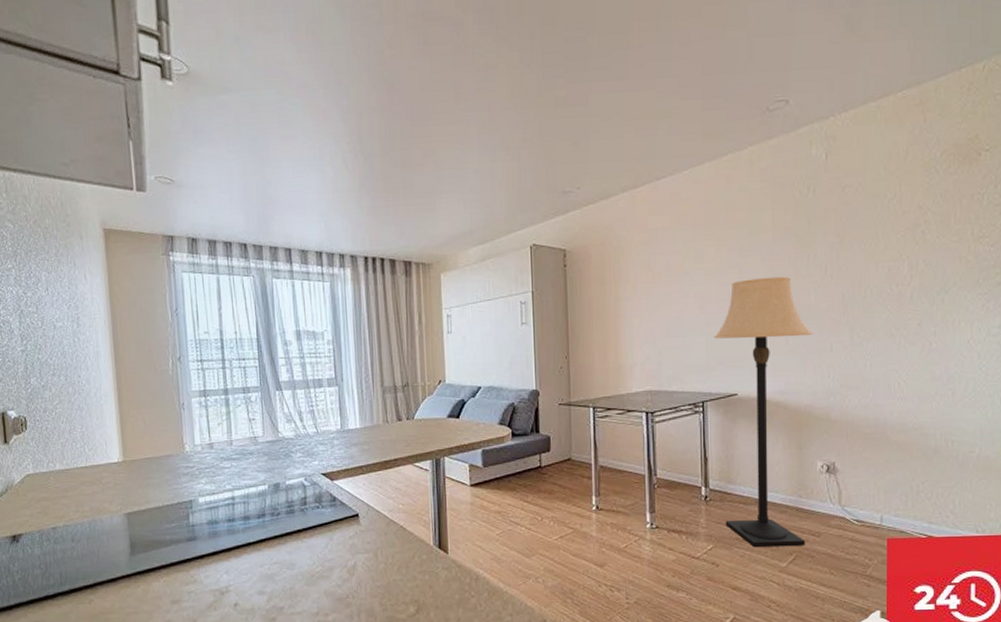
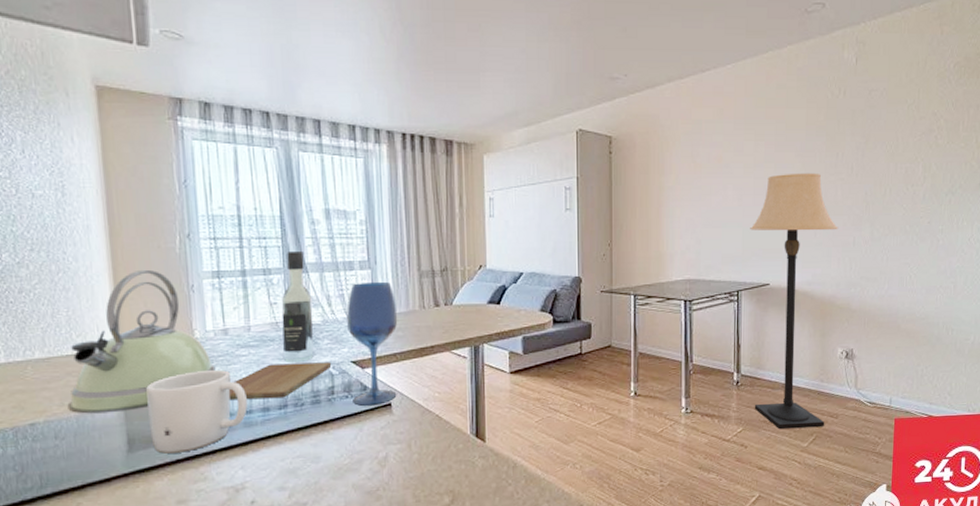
kettle: none [82,390,203,520] -> present [67,269,216,414]
mug: none [145,481,231,557] -> present [146,370,248,454]
cutting board: none [214,474,304,509] -> present [228,362,332,401]
bottle: none [259,370,288,475] -> present [281,250,314,364]
wineglass: none [316,397,364,517] -> present [346,281,398,407]

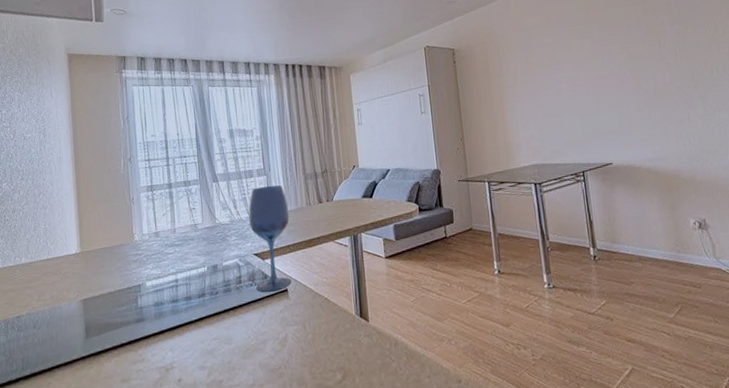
kettle: present [67,269,216,414] -> none [43,188,150,307]
mug: present [146,370,248,454] -> none [99,266,174,339]
cutting board: present [228,362,332,401] -> none [160,255,239,292]
bottle: present [281,250,314,364] -> none [198,164,224,258]
lamp: present [750,173,839,428] -> none [587,60,689,300]

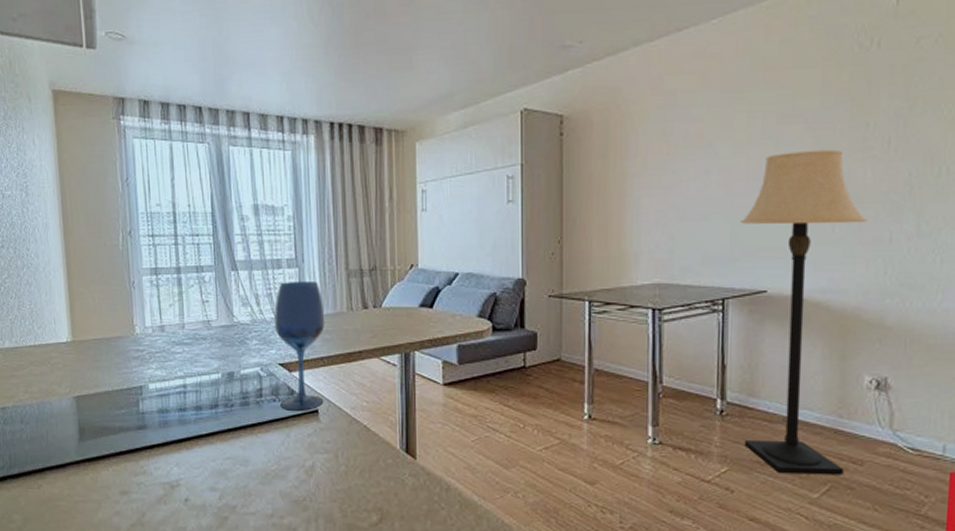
lamp: none [587,60,689,300] -> present [741,149,868,474]

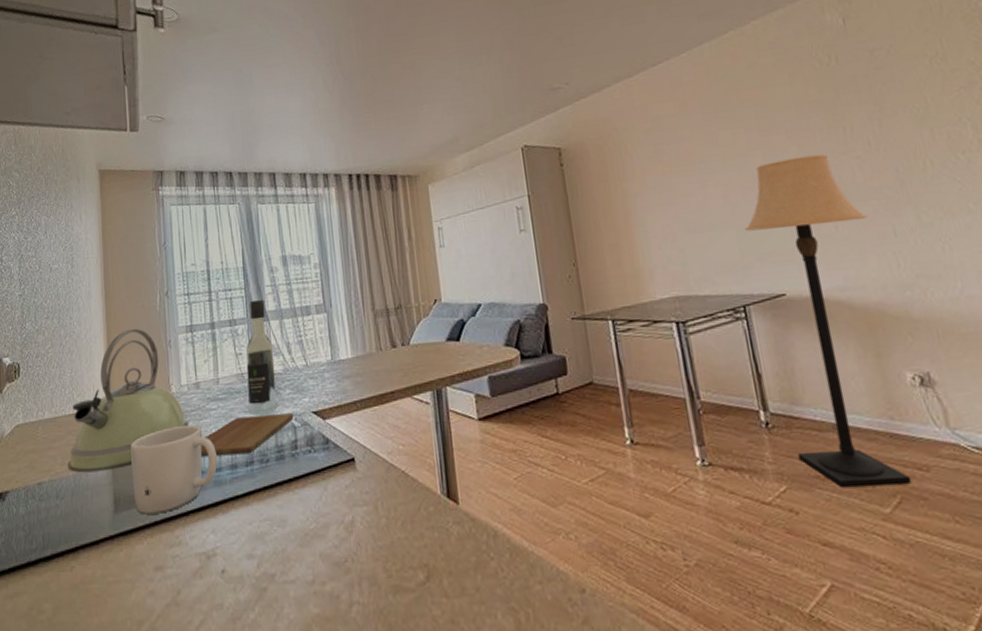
kettle: none [30,265,154,402] -> present [67,328,189,473]
mug: none [94,366,182,445] -> present [131,425,217,515]
cutting board: none [165,363,260,398] -> present [200,413,294,457]
bottle: none [212,247,243,363] -> present [245,299,277,416]
wineglass: present [274,280,325,412] -> none [305,324,360,463]

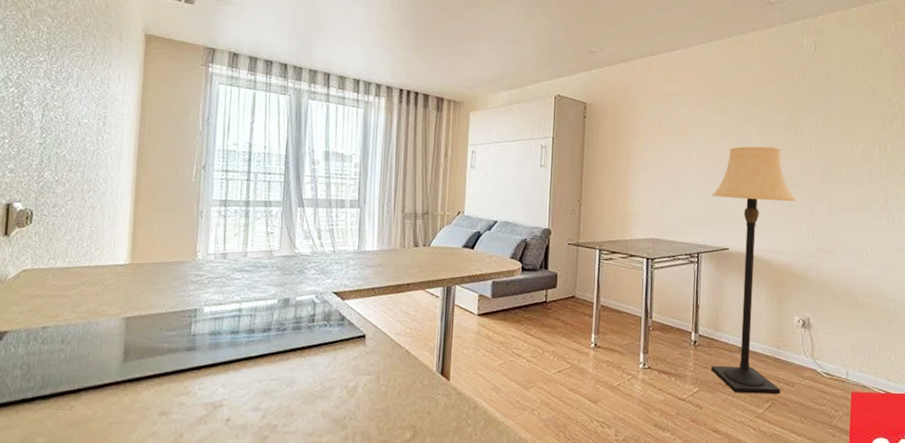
kettle: present [67,328,189,473] -> none [77,194,212,323]
mug: present [131,425,217,515] -> none [145,290,236,366]
cutting board: present [200,413,294,457] -> none [219,289,316,322]
bottle: present [245,299,277,416] -> none [273,186,305,290]

